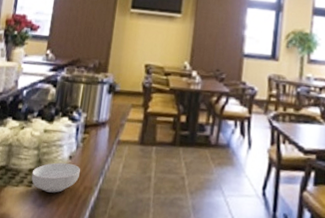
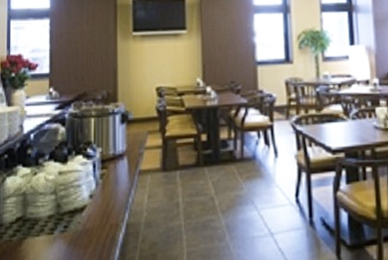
cereal bowl: present [31,162,80,193] -> none [51,202,103,237]

